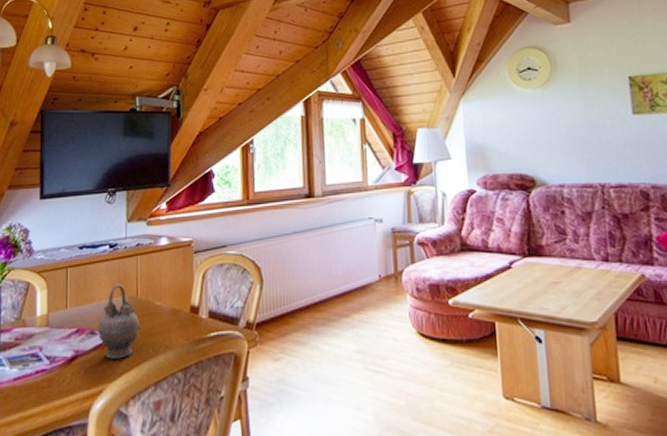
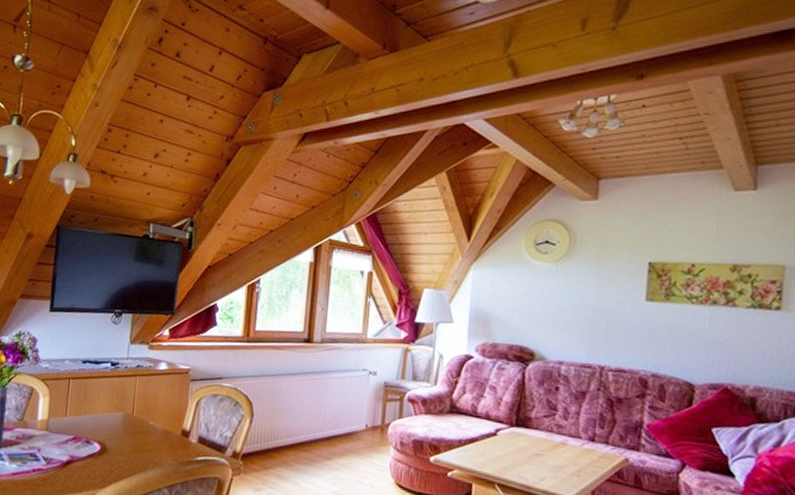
teapot: present [98,283,141,359] -> none [93,399,133,469]

